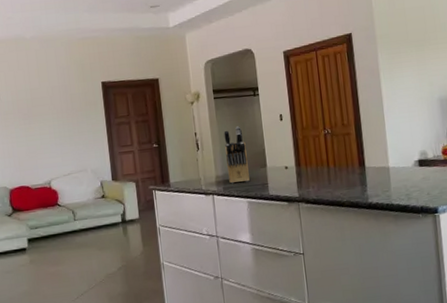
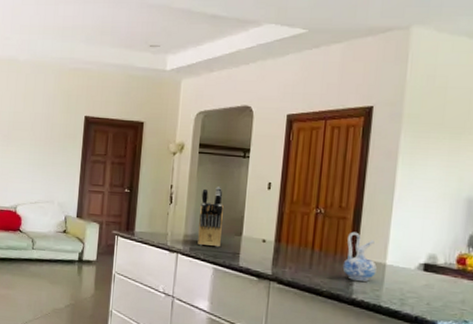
ceramic pitcher: none [354,144,383,187] -> present [342,231,377,281]

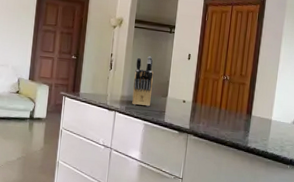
ceramic pitcher: present [342,231,377,281] -> none [241,94,265,133]

